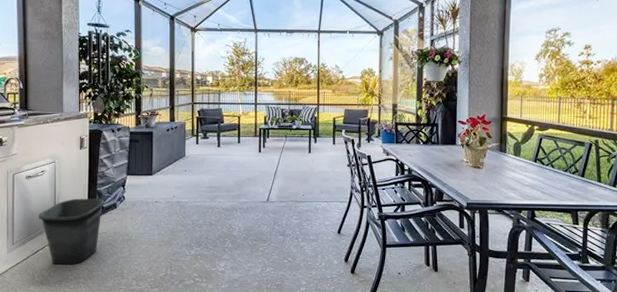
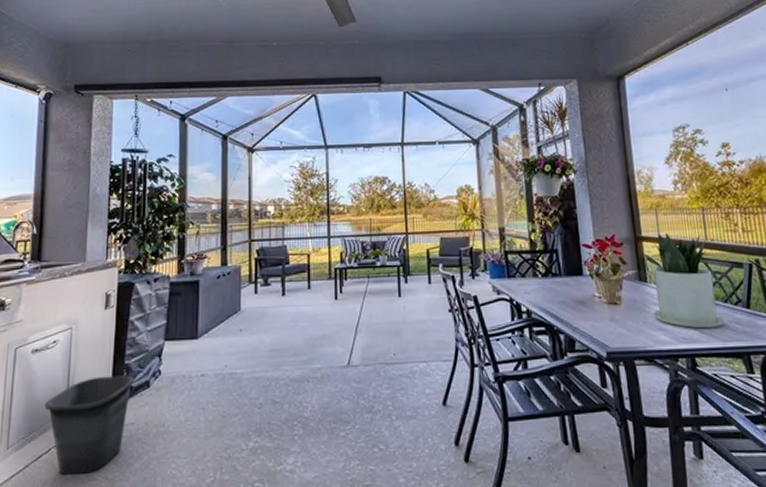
planter: none [507,115,563,190] -> present [653,232,725,329]

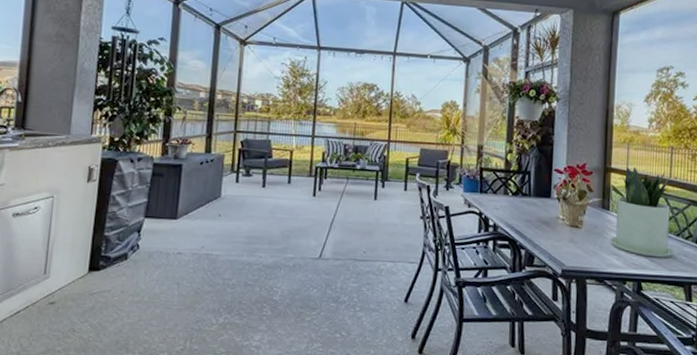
waste bin: present [44,375,135,475] -> none [23,244,114,332]

